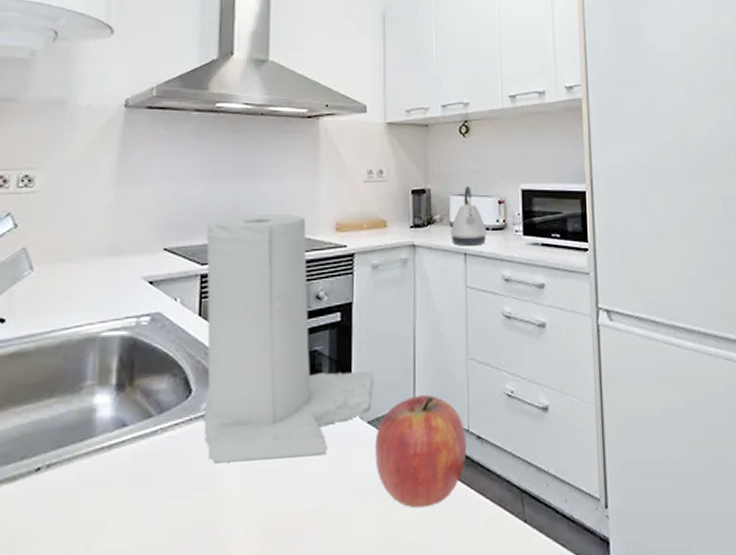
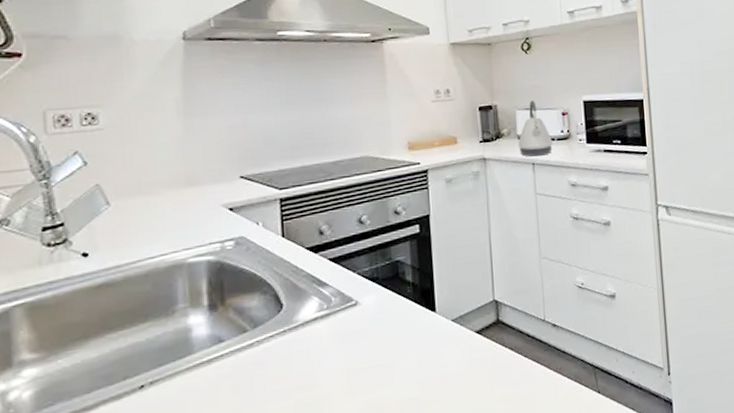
paper towel: present [204,214,374,464] -> none [280,136,456,368]
fruit: present [375,395,467,509] -> none [460,292,544,390]

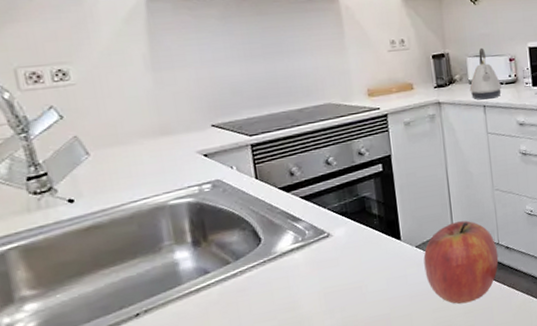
fruit: none [460,292,544,390] -> present [423,220,499,304]

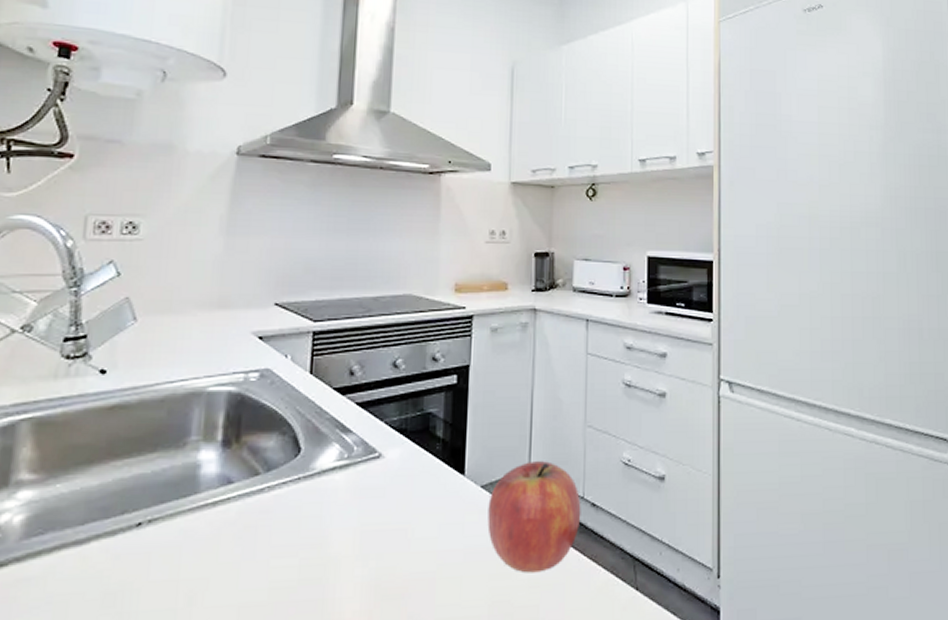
kettle: present [469,47,502,100] -> none [572,250,611,312]

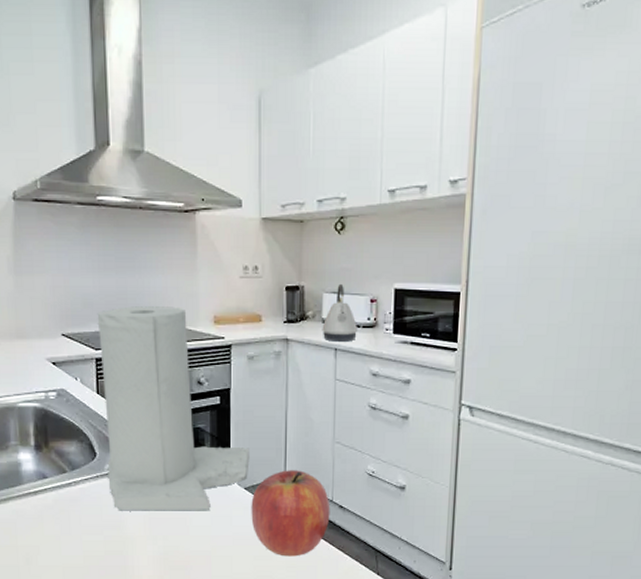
paper towel: none [312,272,489,523] -> present [97,306,250,511]
kettle: none [572,250,611,312] -> present [322,283,358,342]

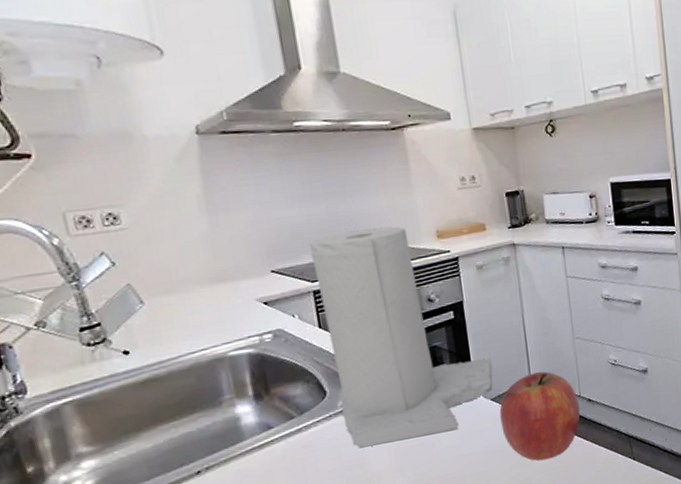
kettle: present [322,283,358,342] -> none [546,183,582,241]

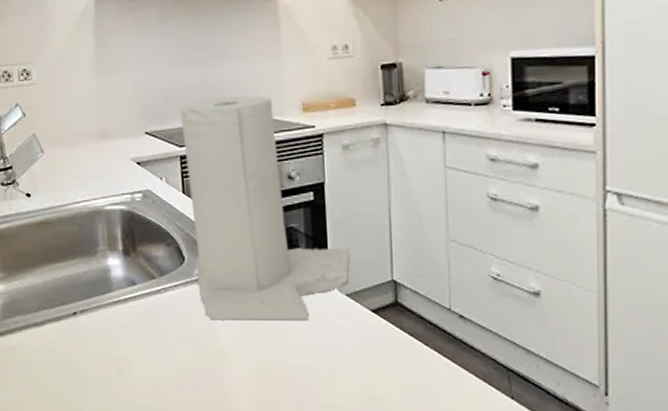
fruit: present [499,371,581,461] -> none [354,274,449,375]

